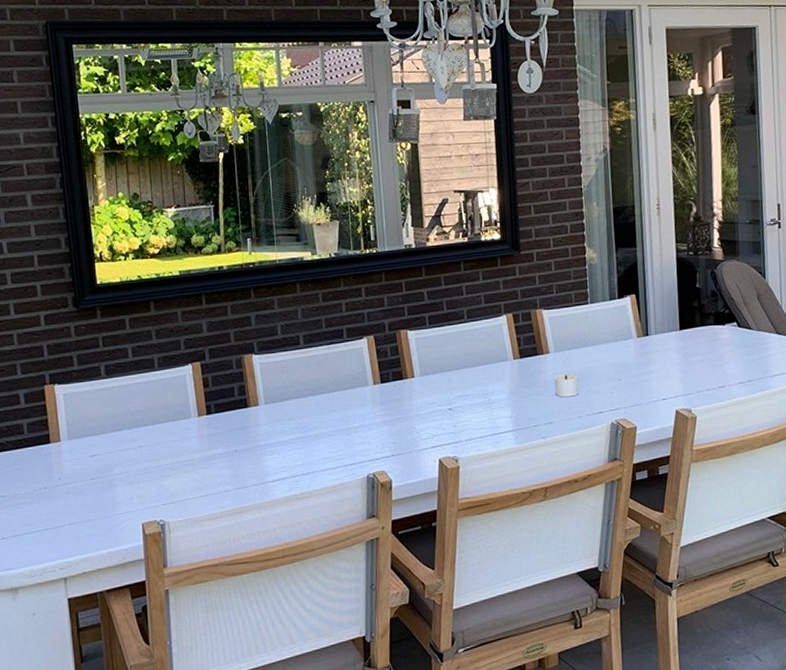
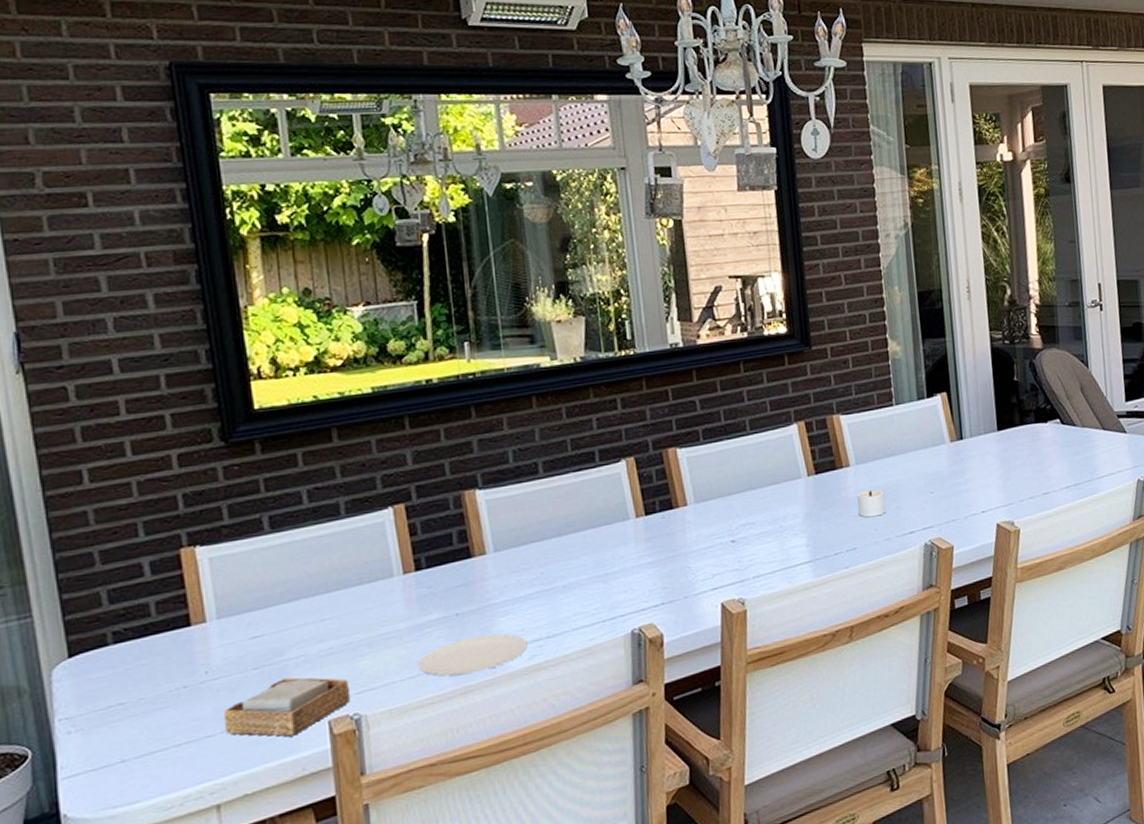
napkin holder: none [70,488,158,533] -> present [223,677,351,737]
plate: none [207,468,288,499] -> present [418,633,528,677]

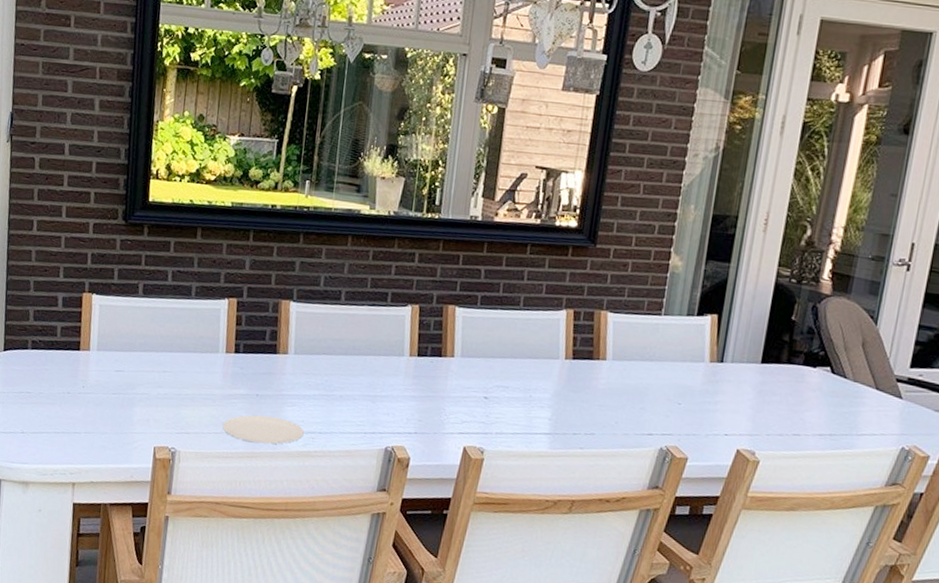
napkin holder: present [223,677,351,737] -> none [87,406,173,451]
candle: present [857,489,886,518] -> none [604,385,633,412]

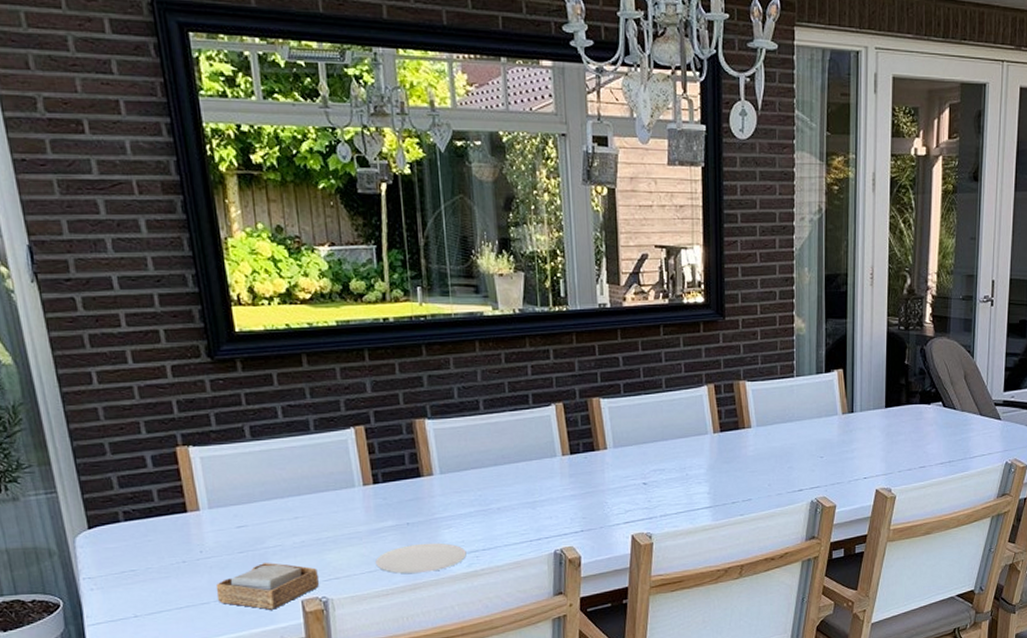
napkin holder: none [87,406,173,451] -> present [215,563,319,610]

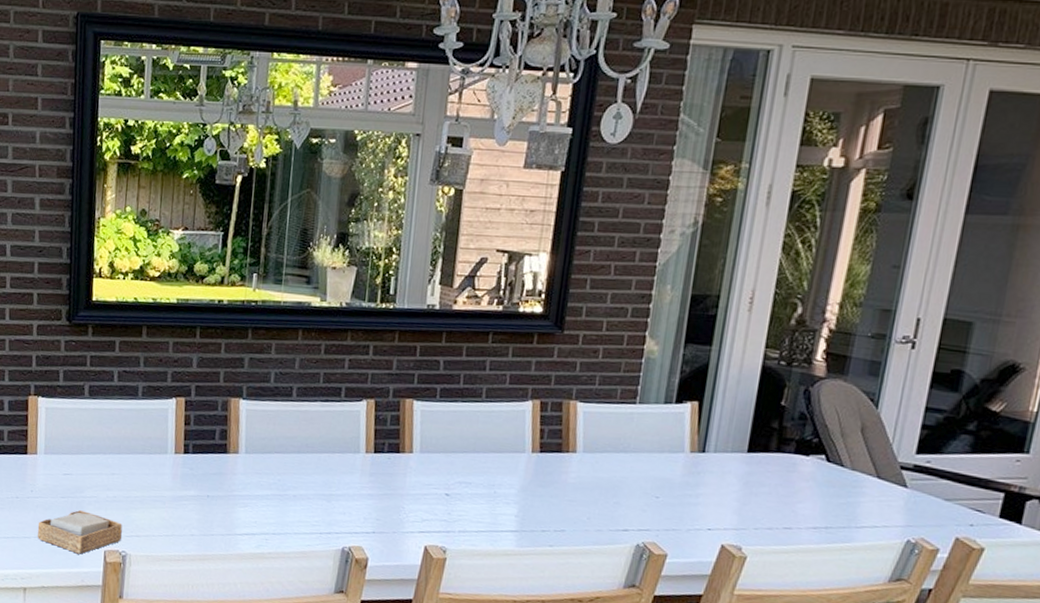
plate: present [375,542,467,574] -> none [173,516,257,547]

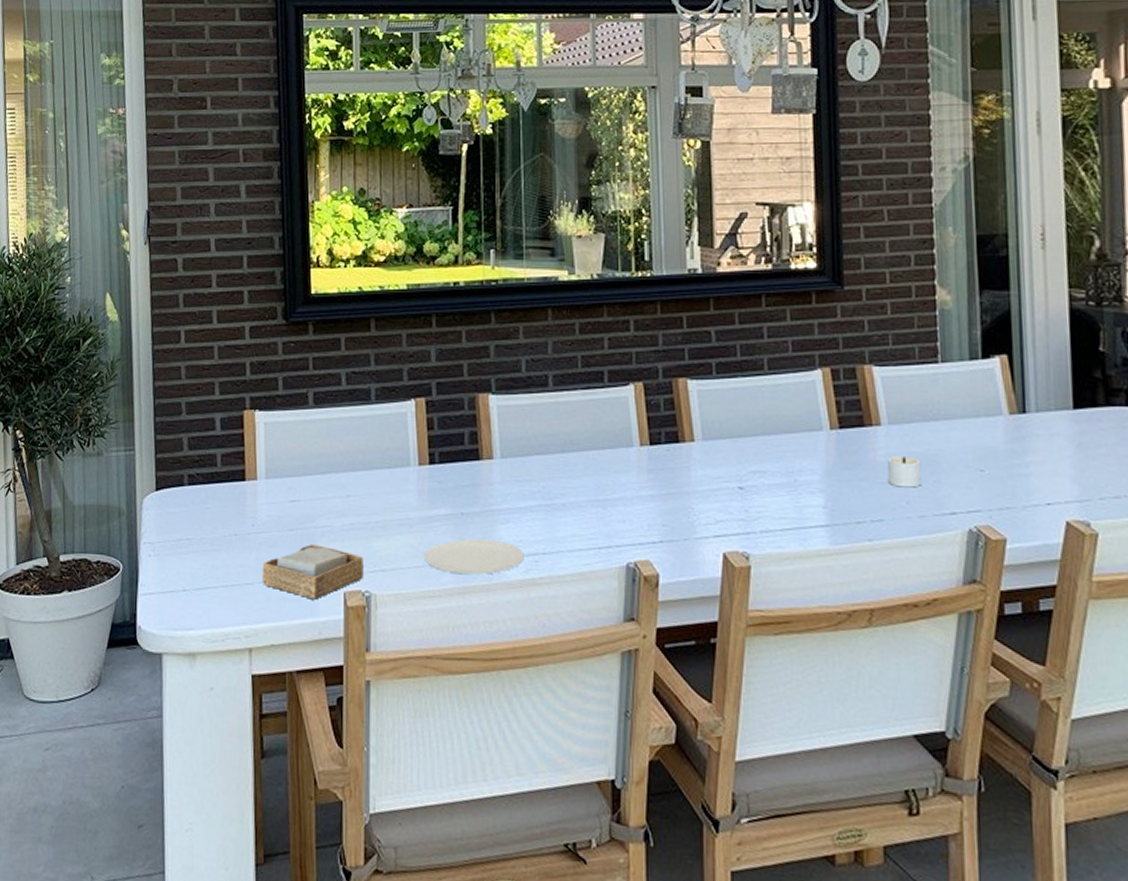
plate: none [173,516,257,547] -> present [424,538,524,575]
candle: none [575,479,606,507] -> present [888,455,922,488]

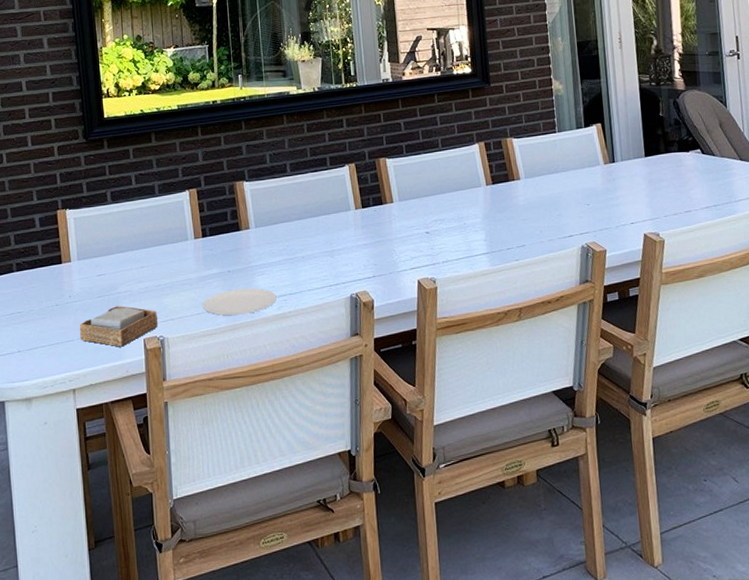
candle: present [888,455,922,488] -> none [526,199,550,222]

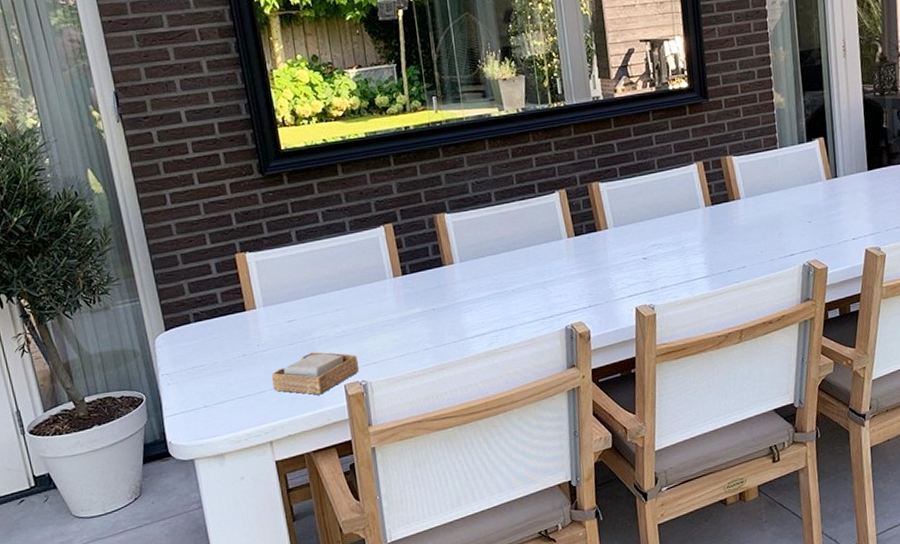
plate: present [203,288,277,316] -> none [407,325,487,356]

